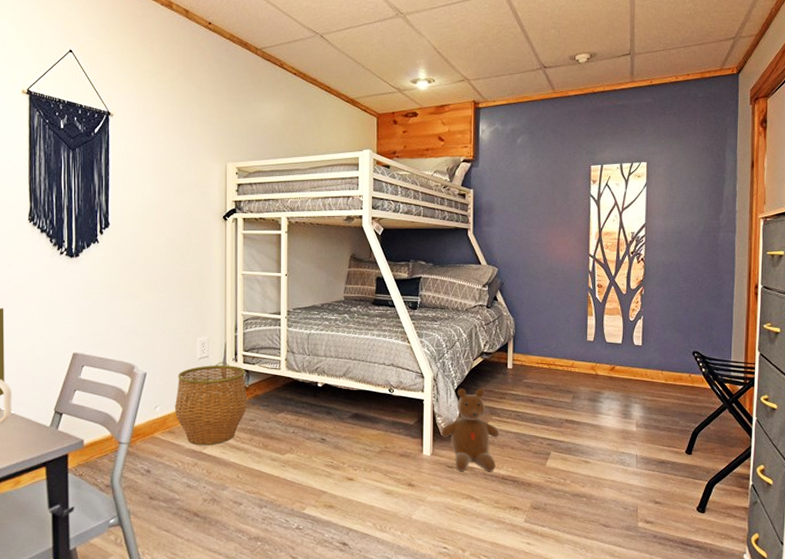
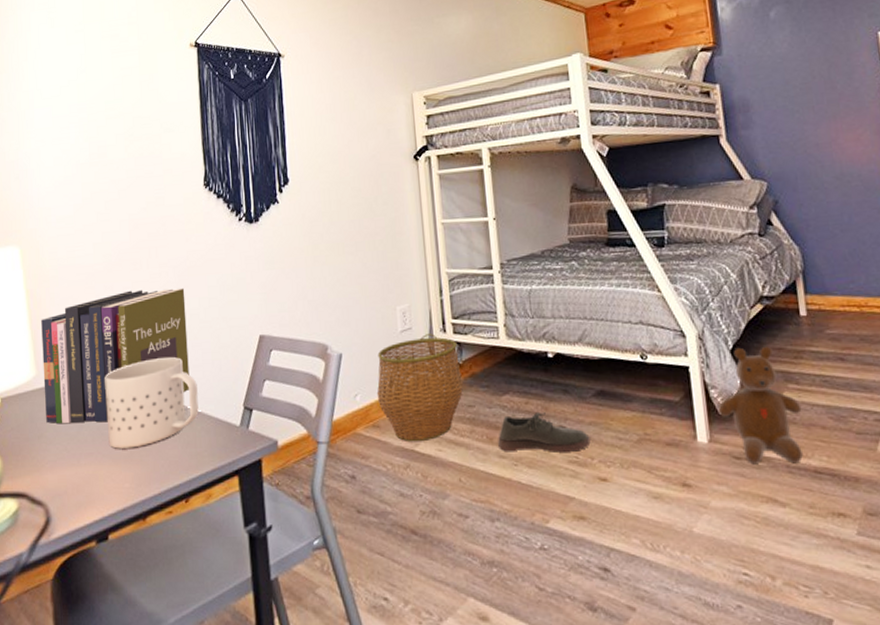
shoe: none [271,428,344,458] -> present [498,412,591,452]

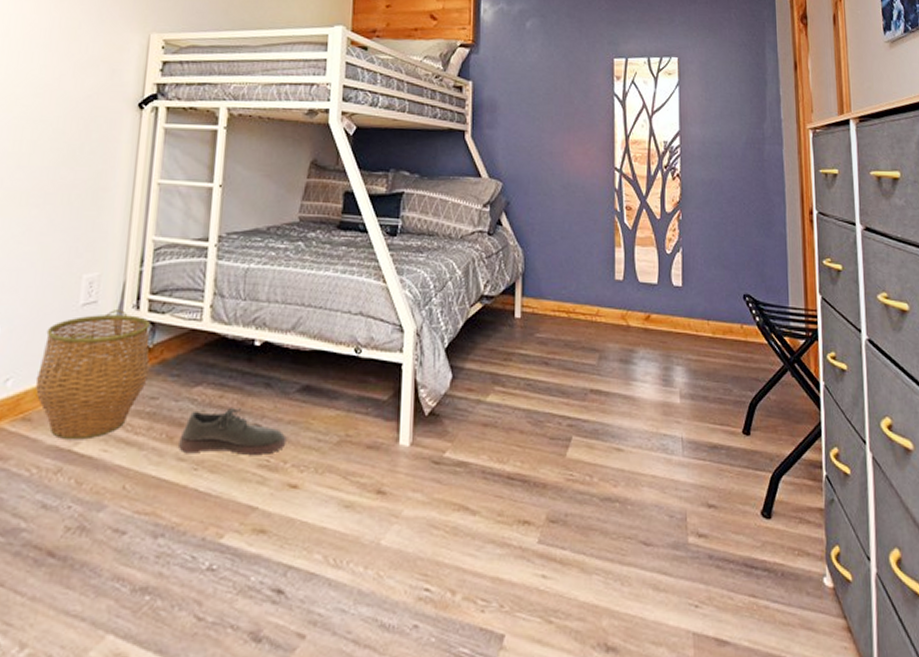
stuffed bear: present [717,346,803,463] -> none [424,346,504,469]

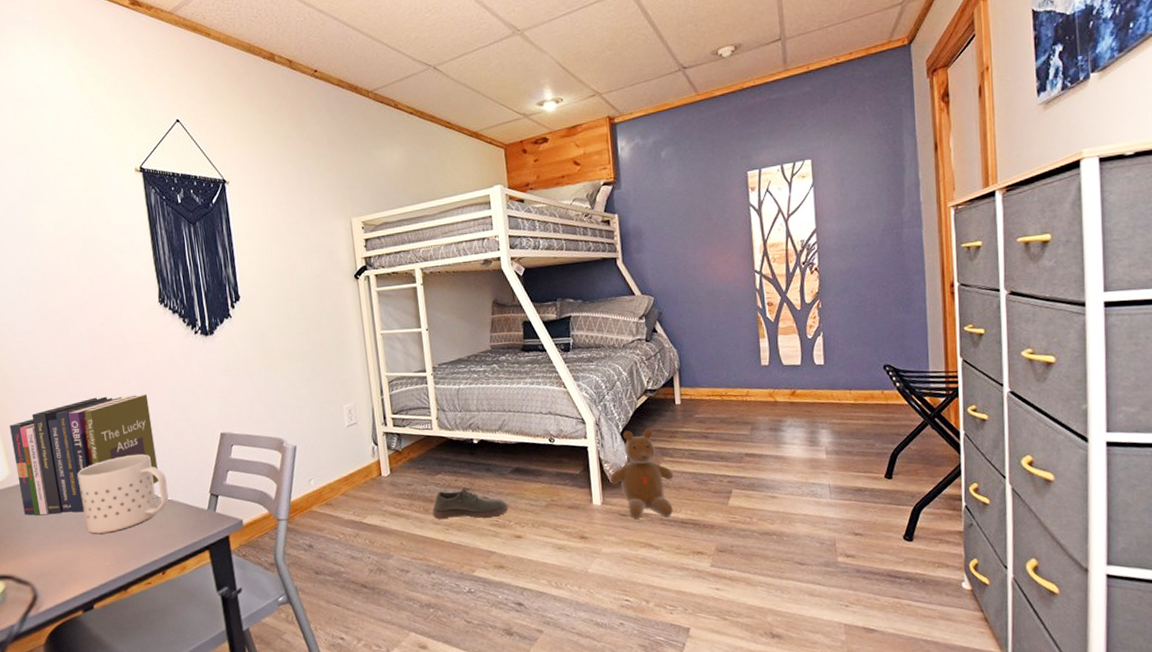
basket: present [35,310,150,439] -> none [328,427,403,515]
stuffed bear: none [424,346,504,469] -> present [609,428,674,519]

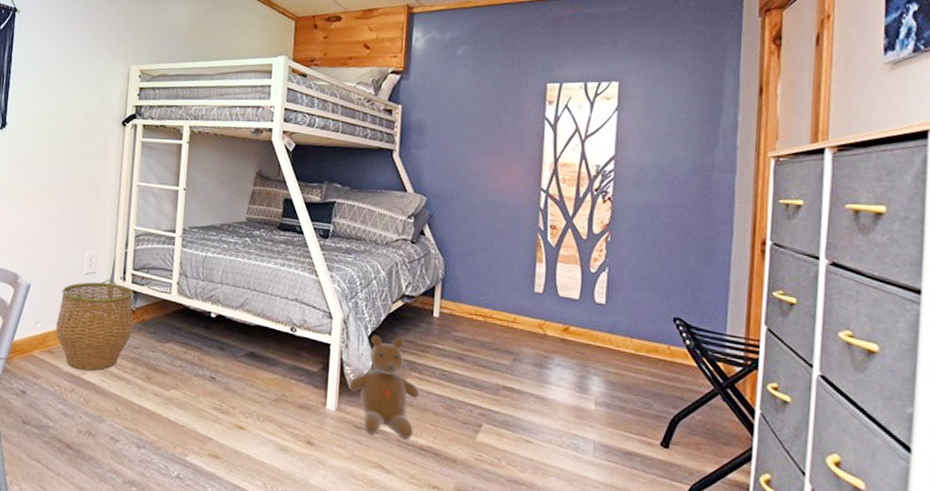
basket: none [328,427,403,515] -> present [55,279,134,371]
shoe: present [432,487,508,519] -> none [155,360,235,401]

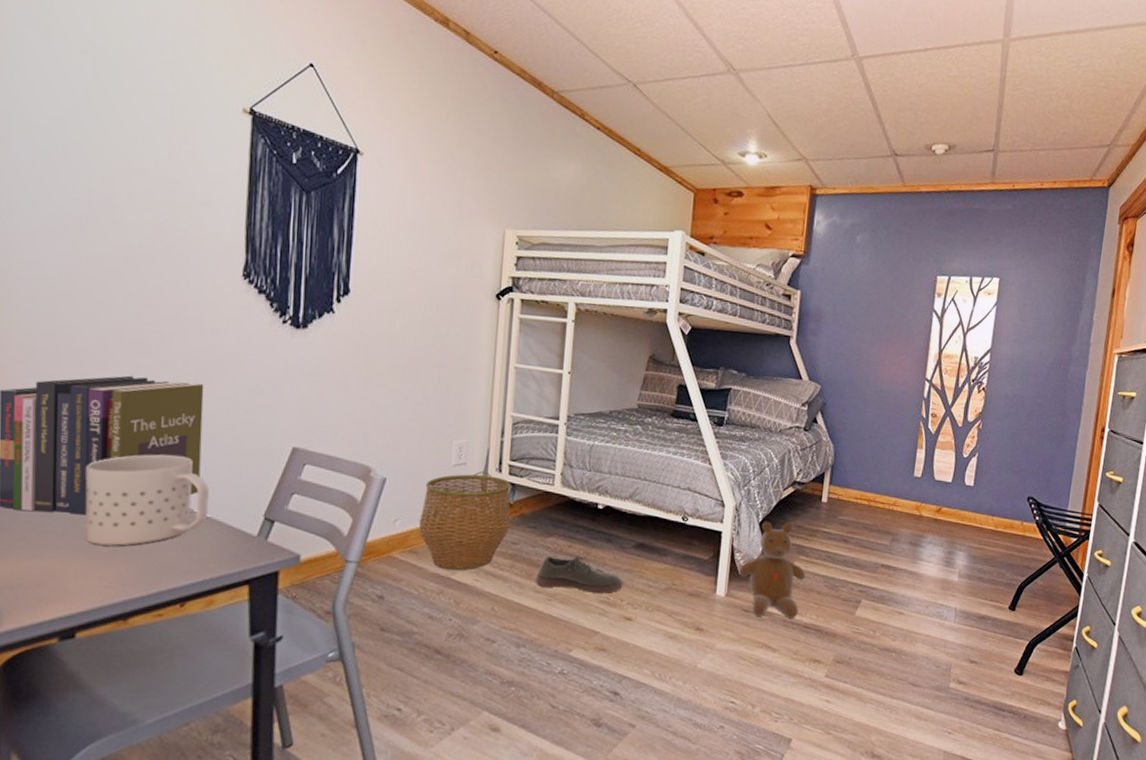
shoe: none [155,360,235,401] -> present [536,555,623,593]

